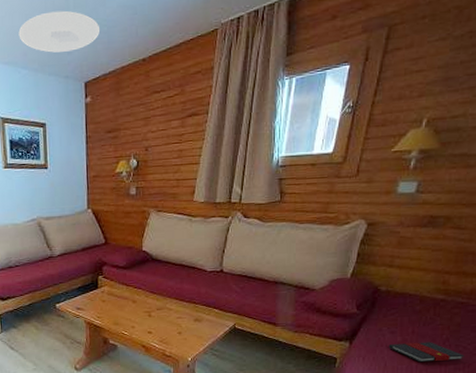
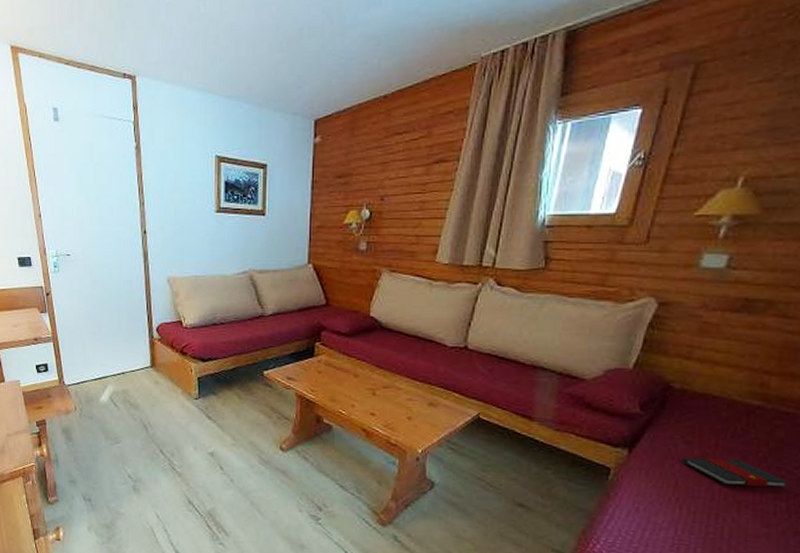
ceiling light: present [18,10,101,53] -> none [244,40,337,86]

